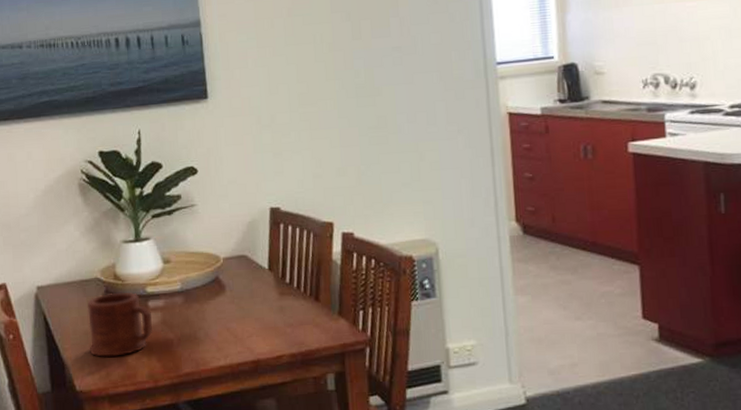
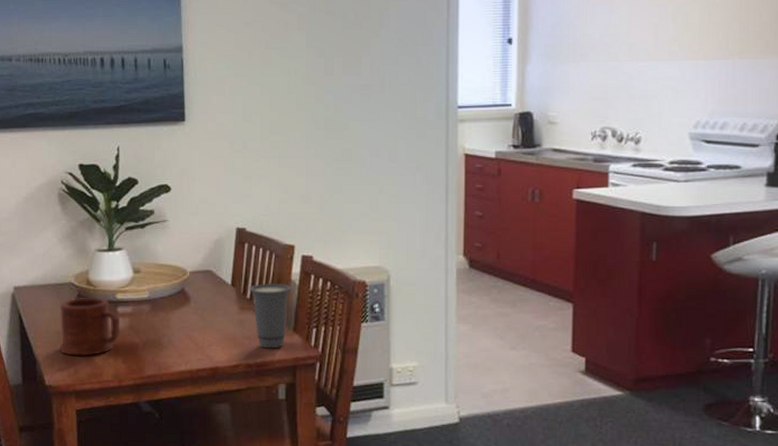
cup: none [287,264,333,336] -> present [249,283,292,349]

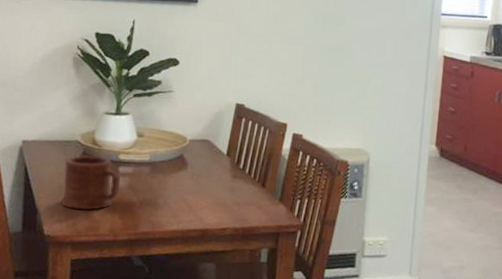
cup: present [249,283,292,349] -> none [242,155,281,216]

